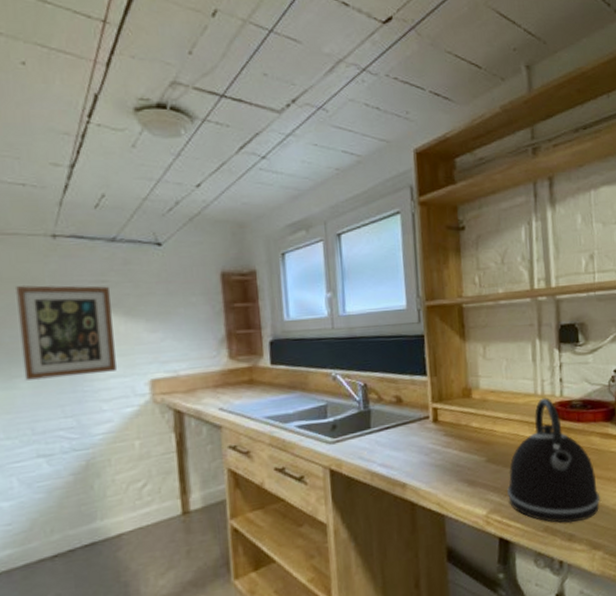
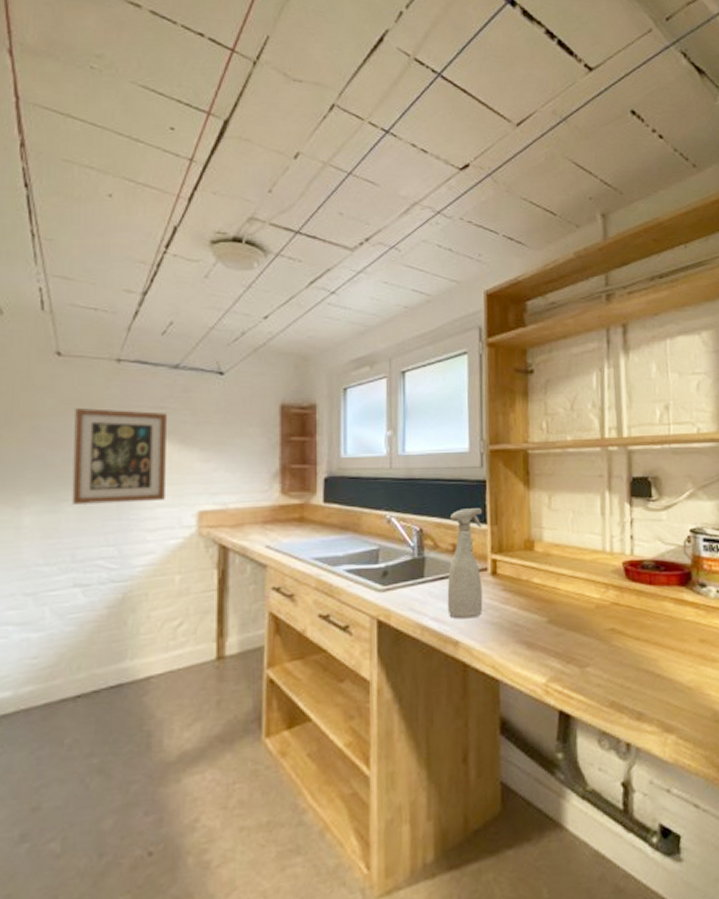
spray bottle: none [391,361,427,464] -> present [447,508,483,619]
kettle: present [507,398,601,523] -> none [570,555,674,700]

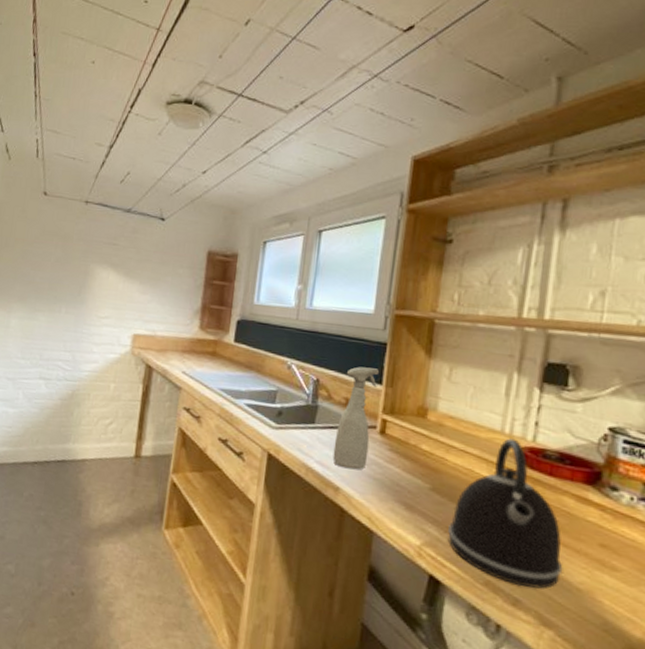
wall art: present [71,408,167,505] -> none [44,239,118,321]
kettle: none [570,555,674,700] -> present [448,438,563,589]

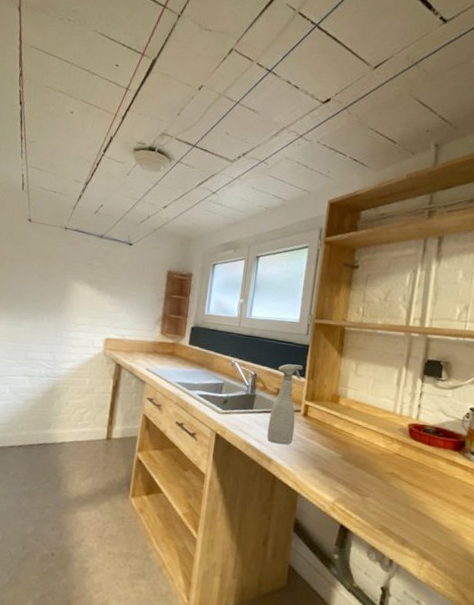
kettle: present [448,438,563,589] -> none [354,417,438,531]

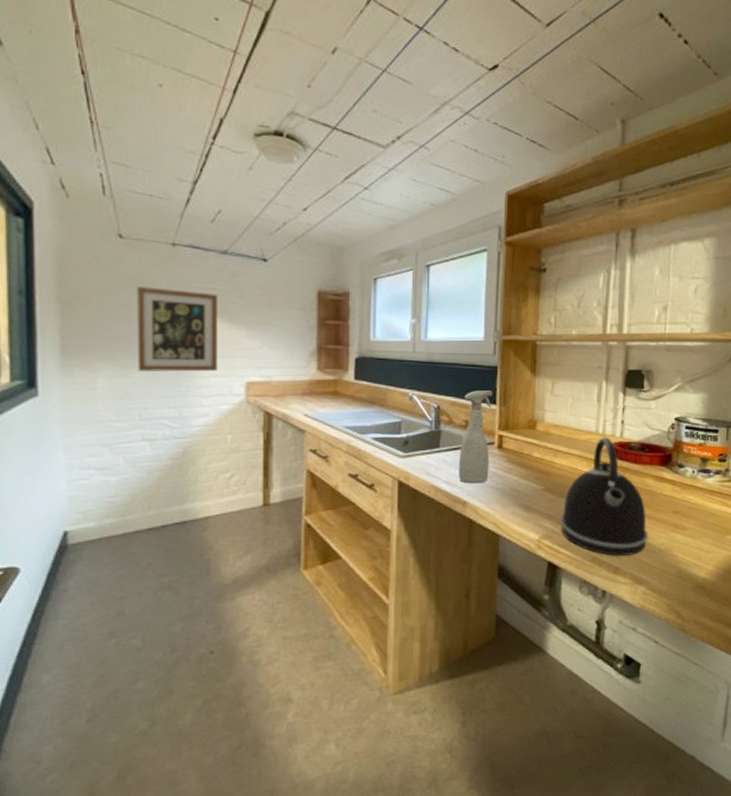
wall art: none [28,258,92,327] -> present [137,287,217,372]
kettle: none [354,417,438,531] -> present [560,437,648,557]

